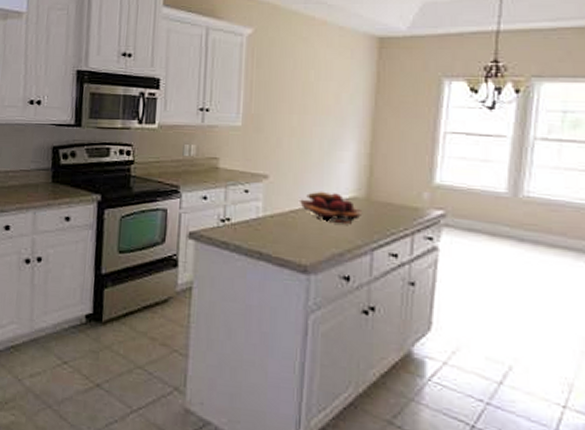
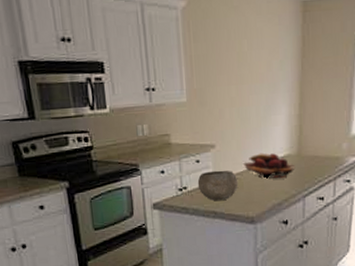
bowl: none [243,204,292,241] -> present [197,170,238,202]

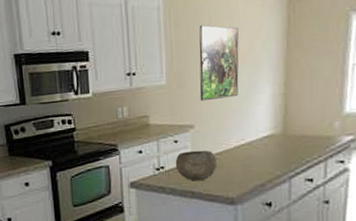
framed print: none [218,40,258,121] -> present [199,24,239,102]
fruit basket: present [244,153,296,179] -> none [224,132,280,159]

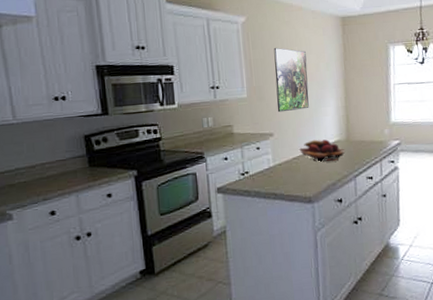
bowl: present [175,150,218,181] -> none [258,155,296,184]
fruit basket: none [224,132,280,159] -> present [299,139,346,162]

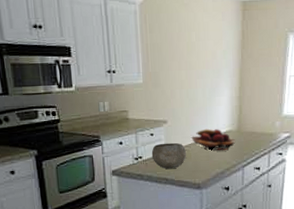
bowl: none [258,155,296,184] -> present [151,142,187,170]
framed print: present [273,47,309,113] -> none [171,31,204,100]

